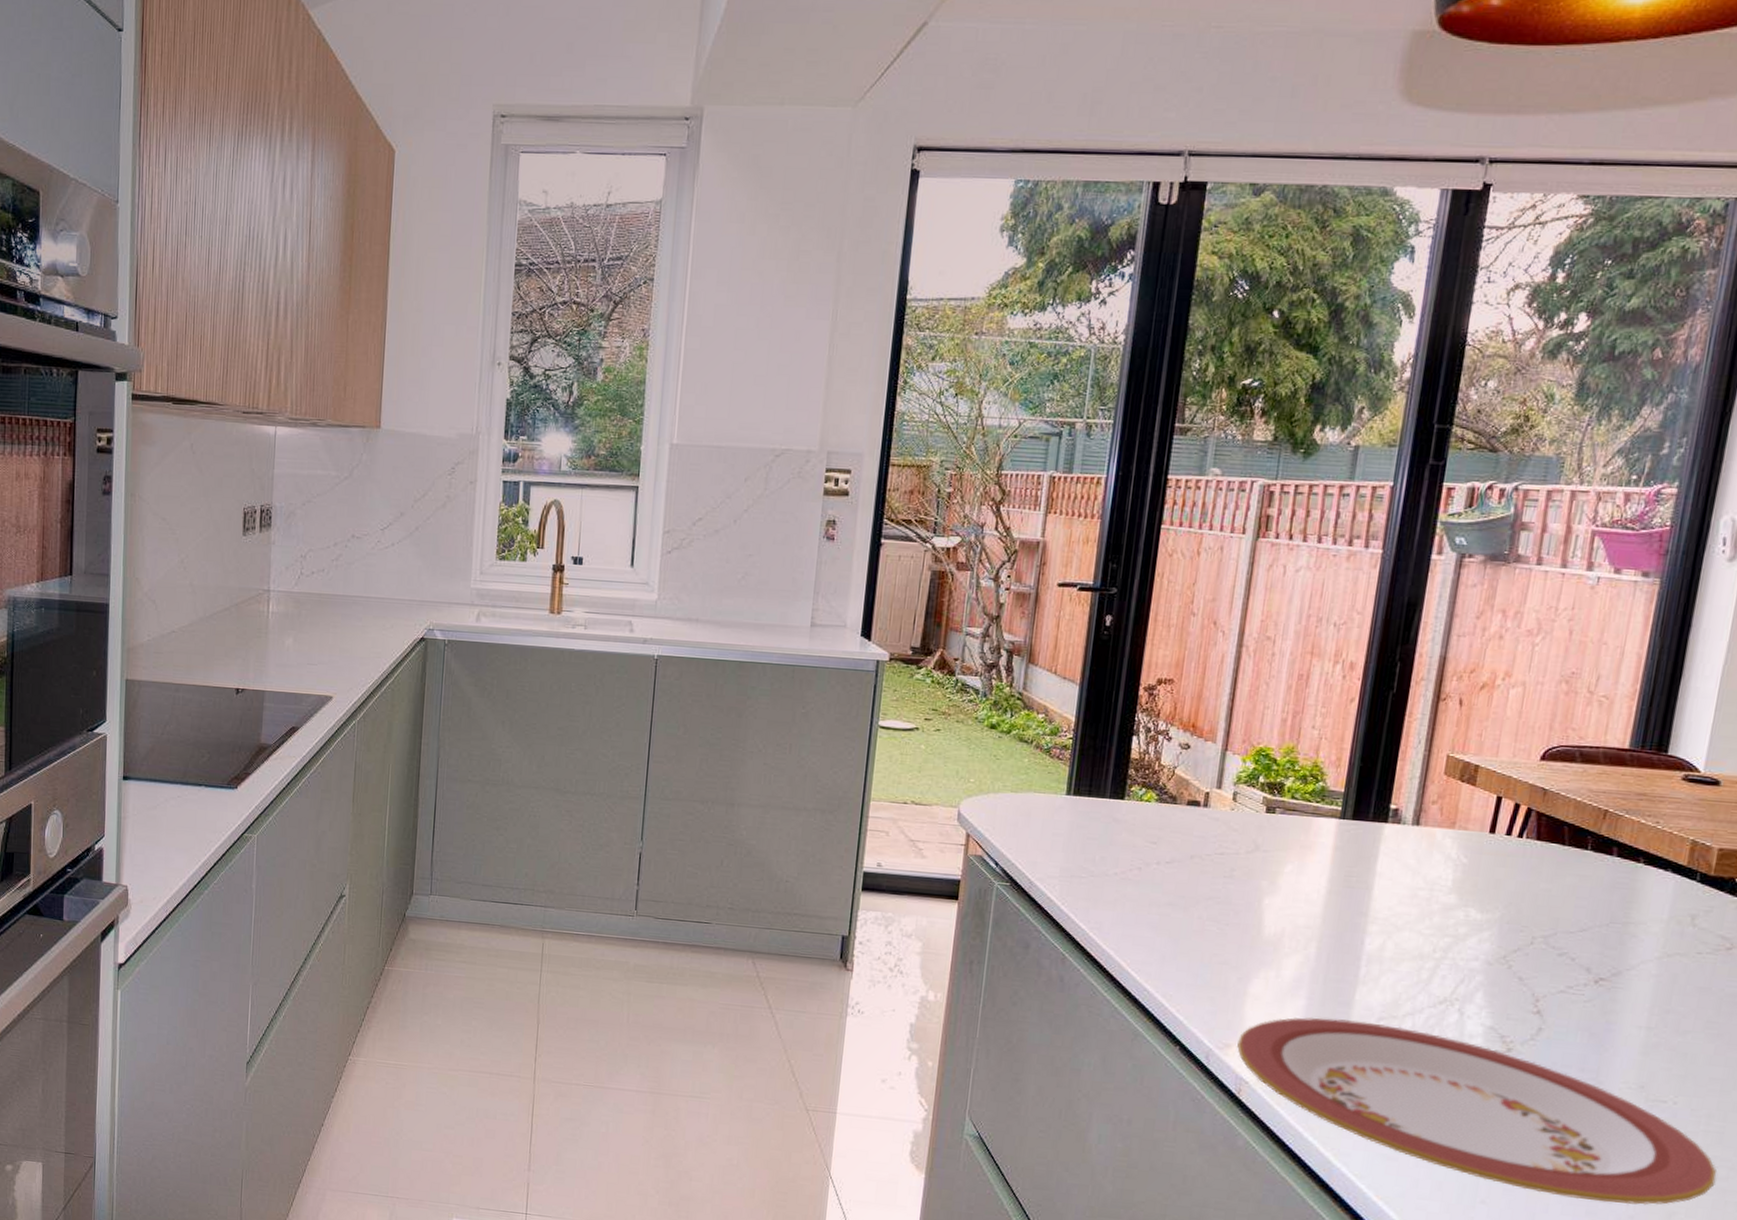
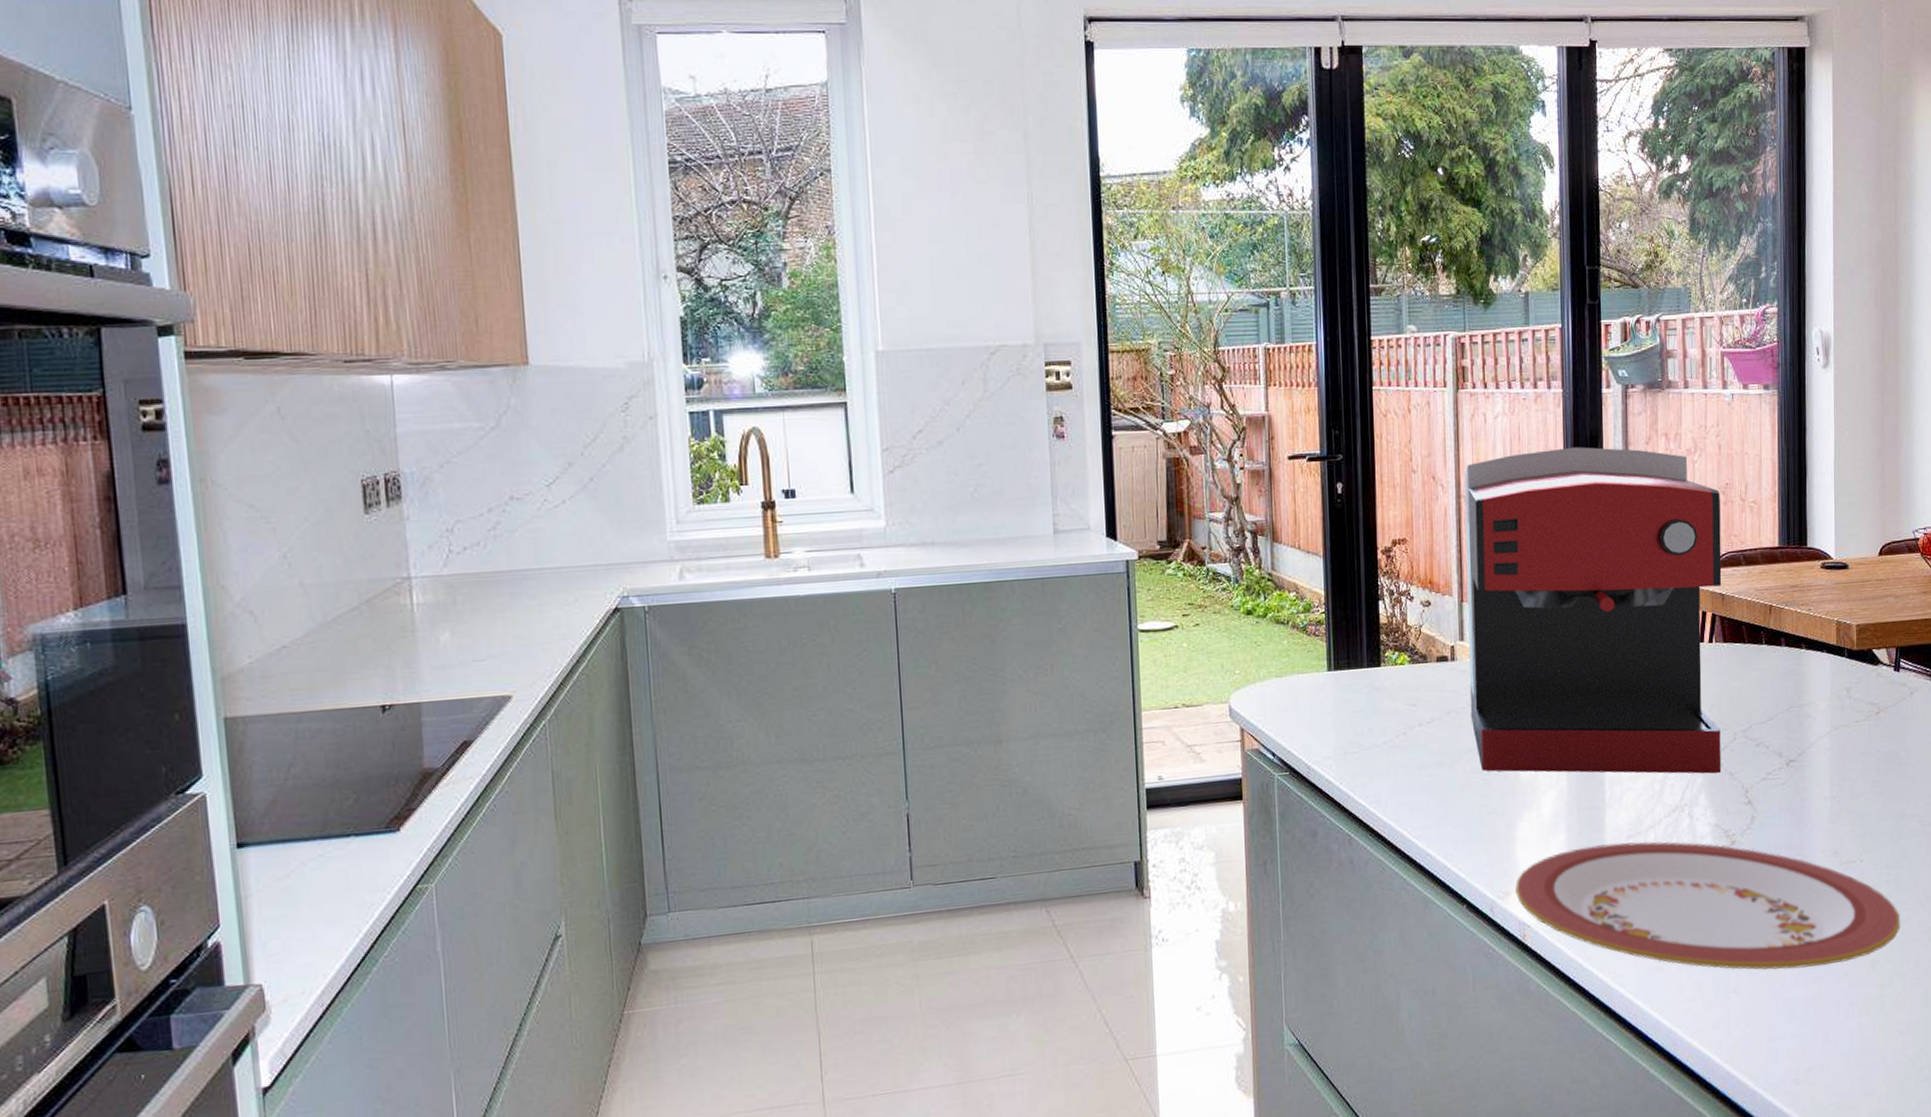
coffee maker: none [1216,610,1562,975] -> present [1464,447,1722,774]

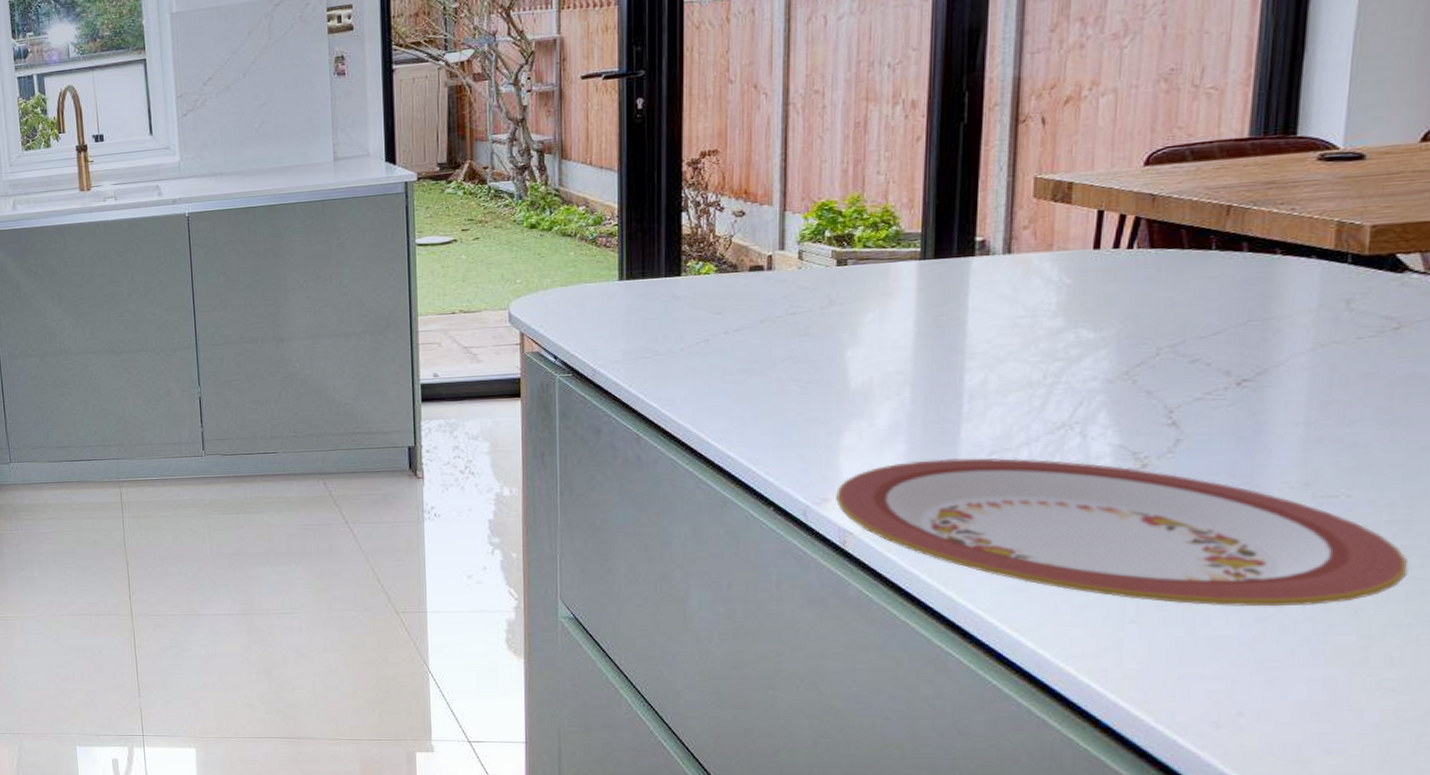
coffee maker: present [1464,447,1722,774] -> none [789,38,1160,391]

